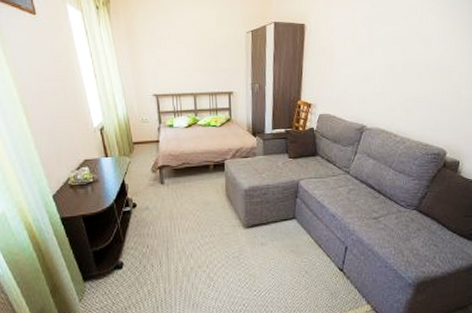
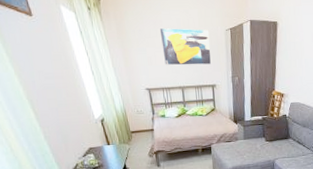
wall art: none [172,29,228,70] -> present [159,28,211,65]

